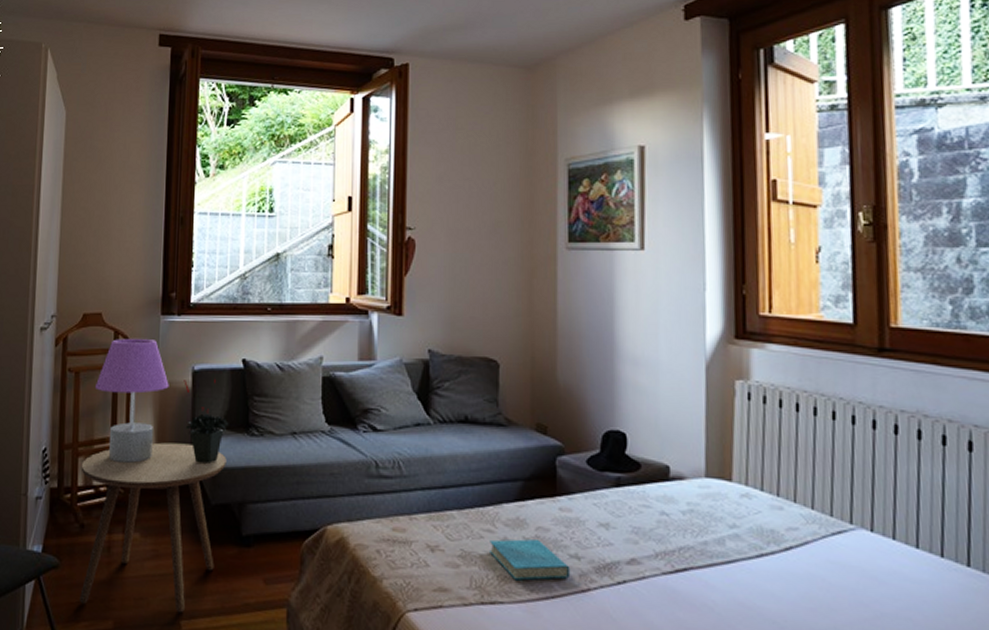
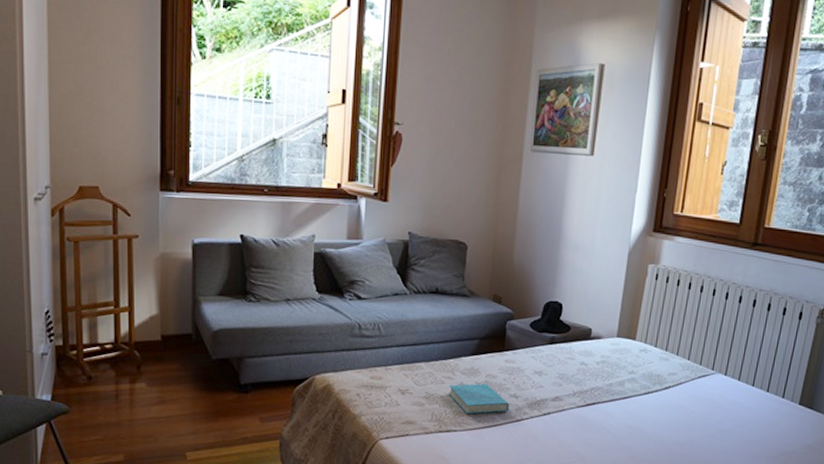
side table: present [80,442,227,613] -> none [85,306,226,447]
table lamp: present [94,339,169,463] -> none [95,212,170,324]
potted plant: present [184,379,229,464] -> none [184,252,228,325]

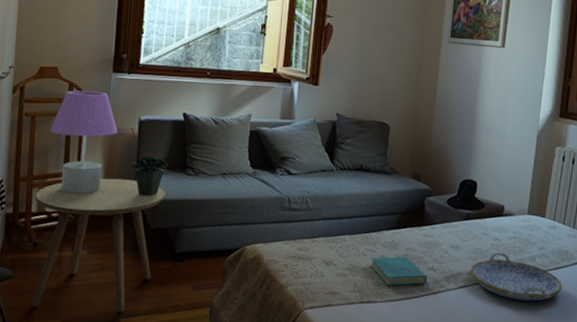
side table: none [85,306,226,447] -> present [31,178,166,313]
table lamp: none [95,212,170,324] -> present [49,90,118,194]
potted plant: none [184,252,228,325] -> present [130,128,169,196]
serving tray: none [555,377,653,428] -> present [470,252,563,302]

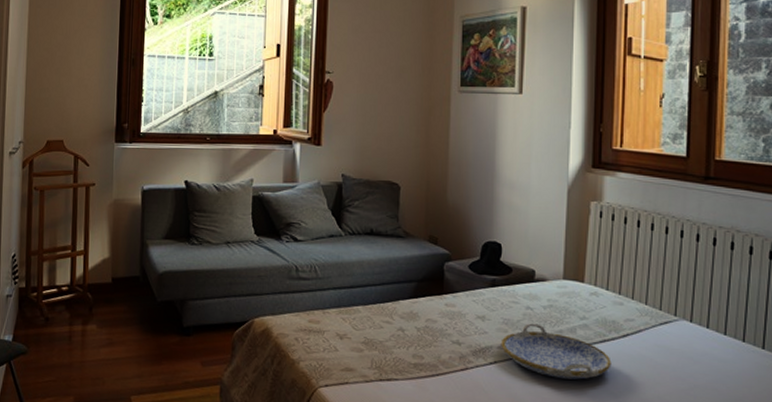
side table: present [31,178,166,313] -> none [45,250,171,390]
table lamp: present [49,90,118,194] -> none [57,162,122,267]
potted plant: present [130,128,169,196] -> none [134,197,173,268]
book: present [370,256,428,286] -> none [388,329,453,362]

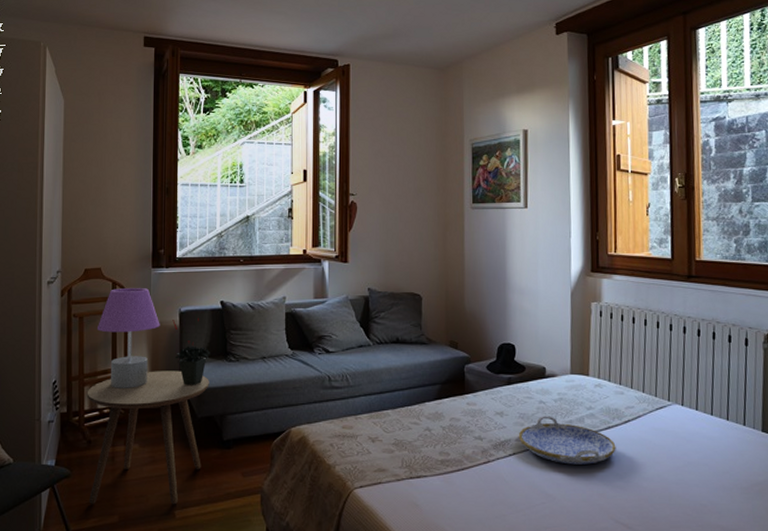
side table: none [45,250,171,390] -> present [87,370,209,505]
table lamp: none [57,162,122,267] -> present [96,288,160,388]
potted plant: none [134,197,173,268] -> present [172,318,211,385]

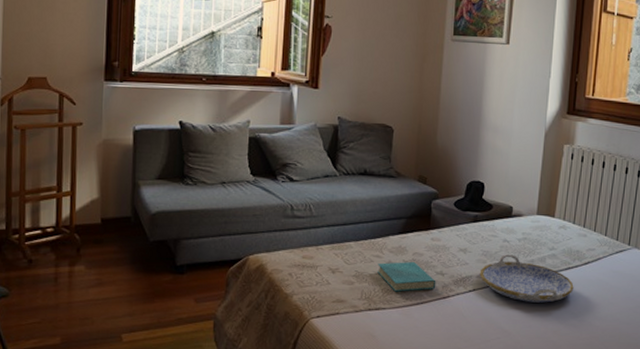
side table: present [87,370,209,505] -> none [28,190,164,329]
table lamp: present [96,288,160,388] -> none [40,101,112,208]
potted plant: present [172,318,211,385] -> none [125,138,166,208]
book: none [416,428,476,459] -> present [377,262,436,292]

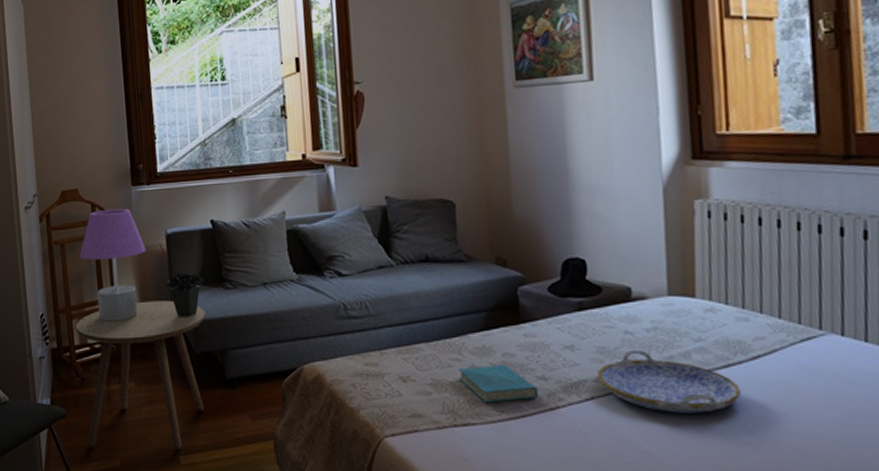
side table: none [28,190,164,329] -> present [75,300,206,450]
table lamp: none [40,101,112,208] -> present [79,209,146,322]
potted plant: none [125,138,166,208] -> present [159,241,205,317]

